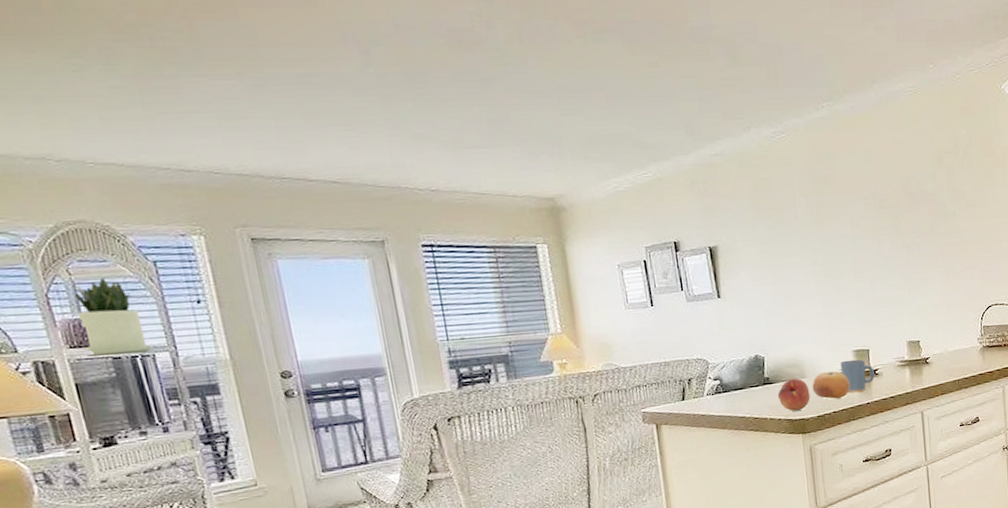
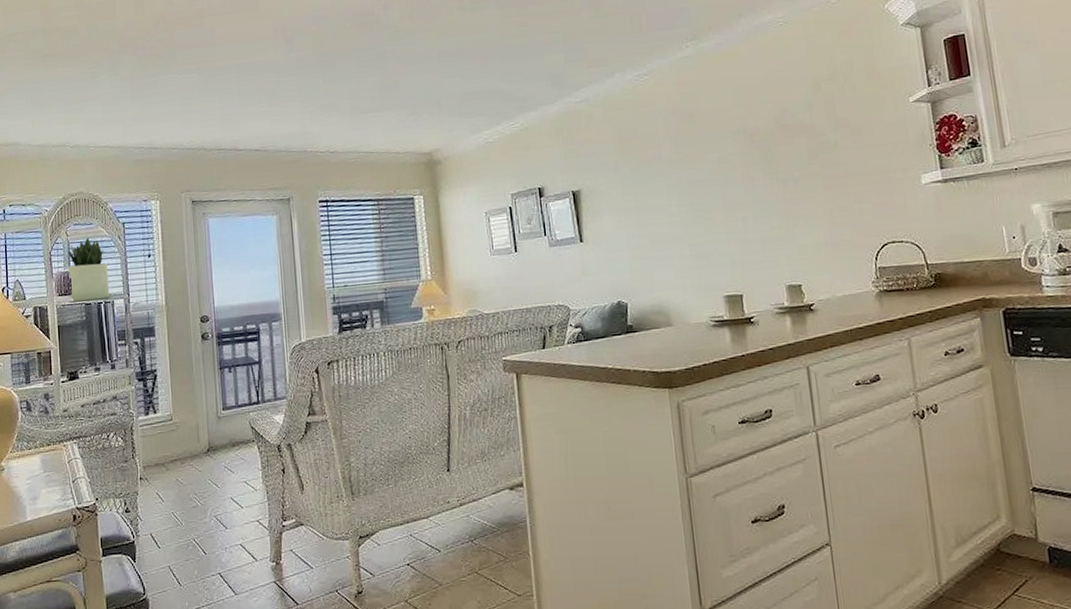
fruit: present [777,378,811,411] -> none [641,326,678,363]
fruit: present [812,371,851,399] -> none [679,319,723,350]
mug: present [840,359,875,393] -> none [710,305,750,343]

